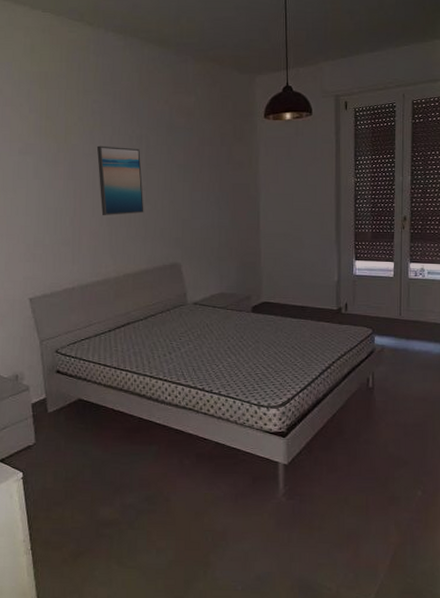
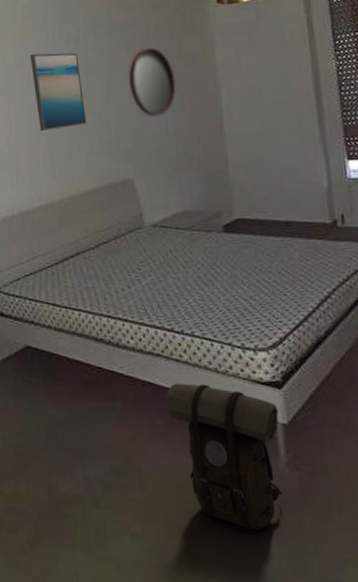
home mirror: none [183,151,223,211] -> present [128,47,176,117]
backpack: none [192,431,281,545] -> present [165,383,282,531]

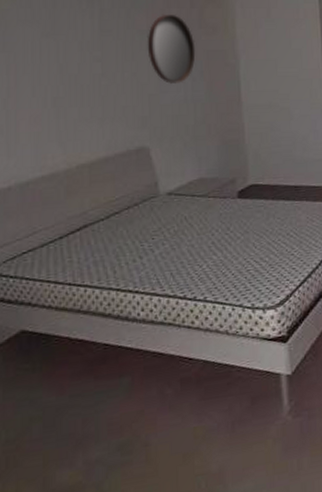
wall art: present [29,52,87,131] -> none [35,10,100,94]
backpack: present [165,383,282,531] -> none [175,347,284,482]

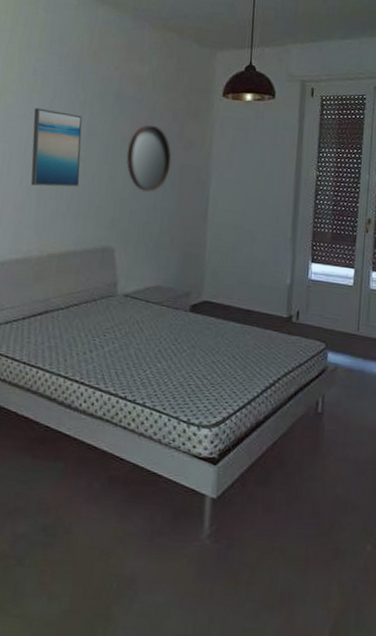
wall art: none [35,10,100,94] -> present [30,107,83,187]

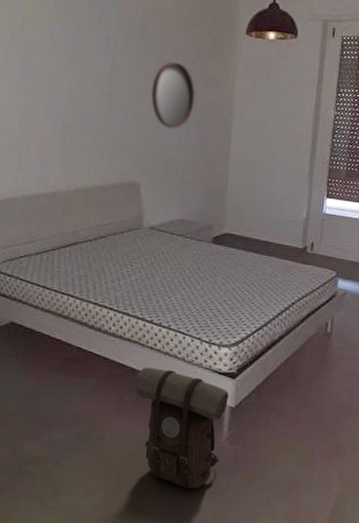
wall art: present [30,107,83,187] -> none [56,41,107,124]
backpack: none [105,449,210,597] -> present [133,367,229,490]

